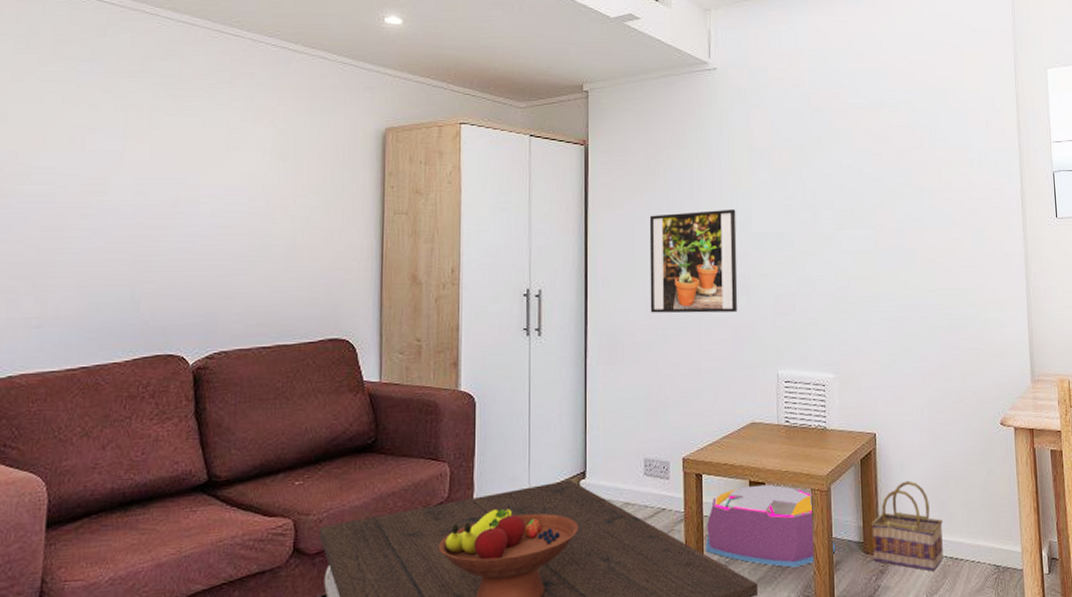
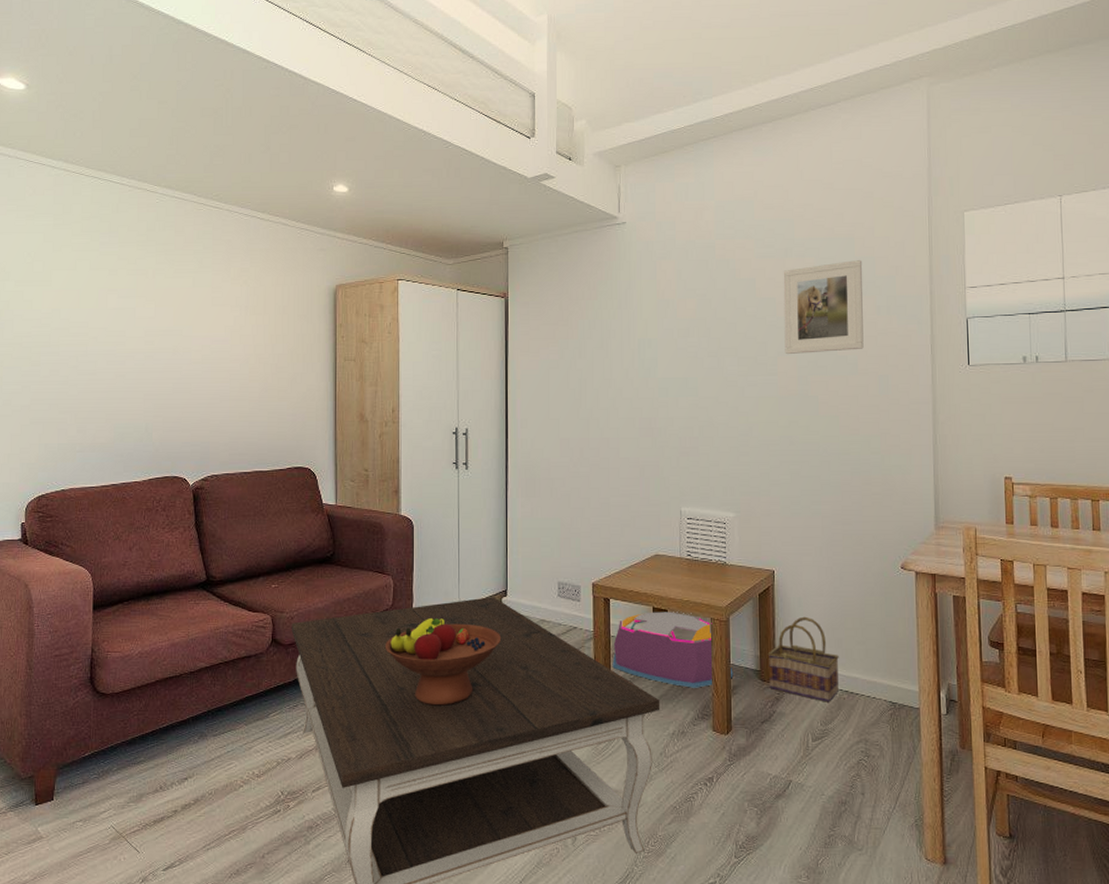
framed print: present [649,209,738,313] -> none [563,356,644,453]
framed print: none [878,112,958,208] -> present [783,259,864,355]

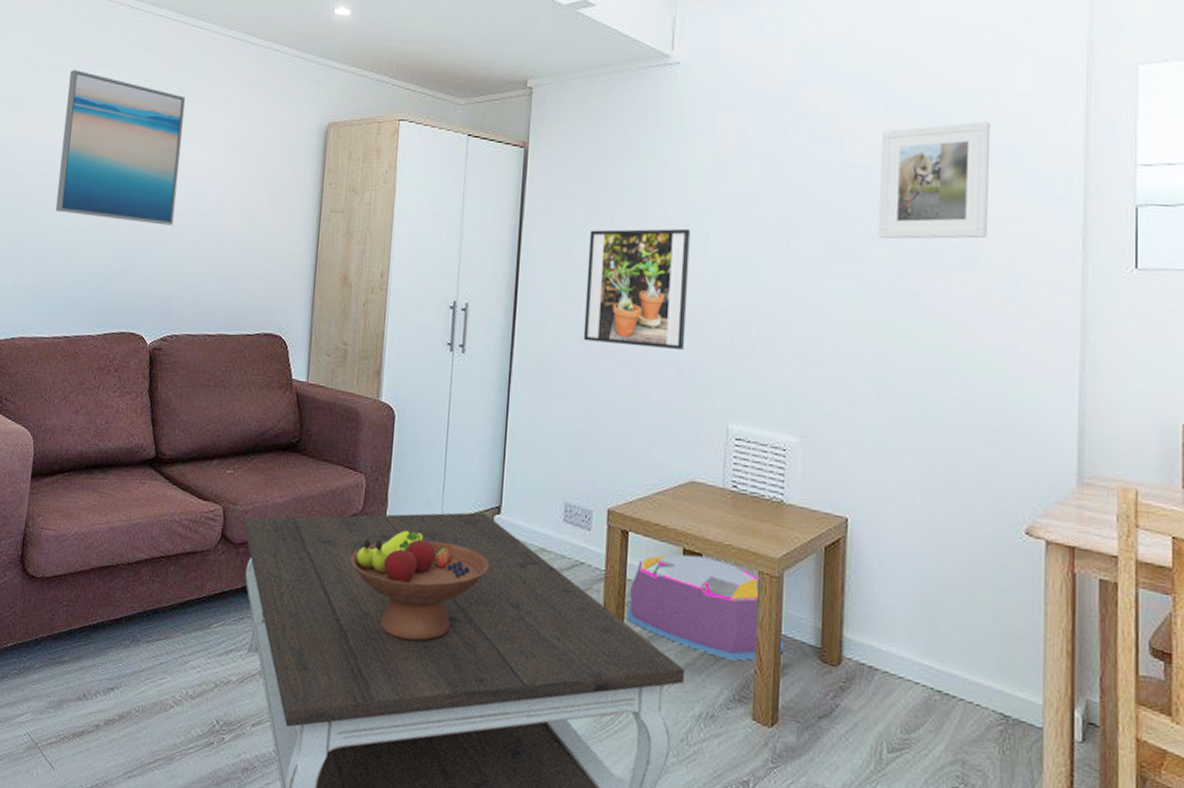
wall art: none [92,248,206,381] -> present [55,69,186,226]
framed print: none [563,356,644,453] -> present [583,228,691,350]
basket: present [767,616,839,702] -> none [832,583,931,703]

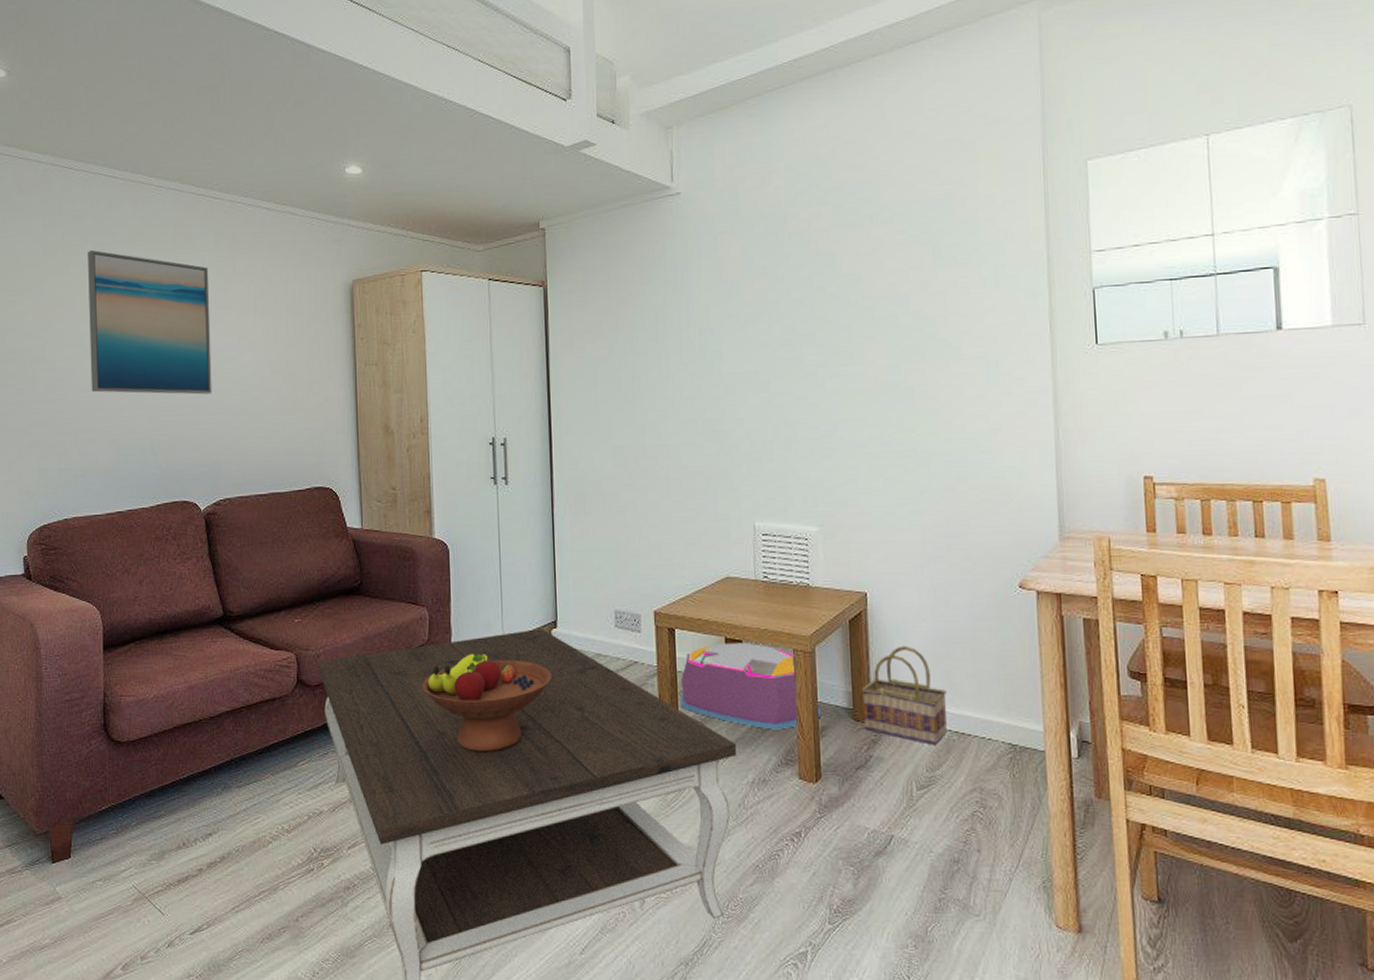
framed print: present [583,228,691,350] -> none [612,347,710,461]
basket: none [832,583,931,703] -> present [861,645,947,745]
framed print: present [878,121,991,239] -> none [868,223,968,340]

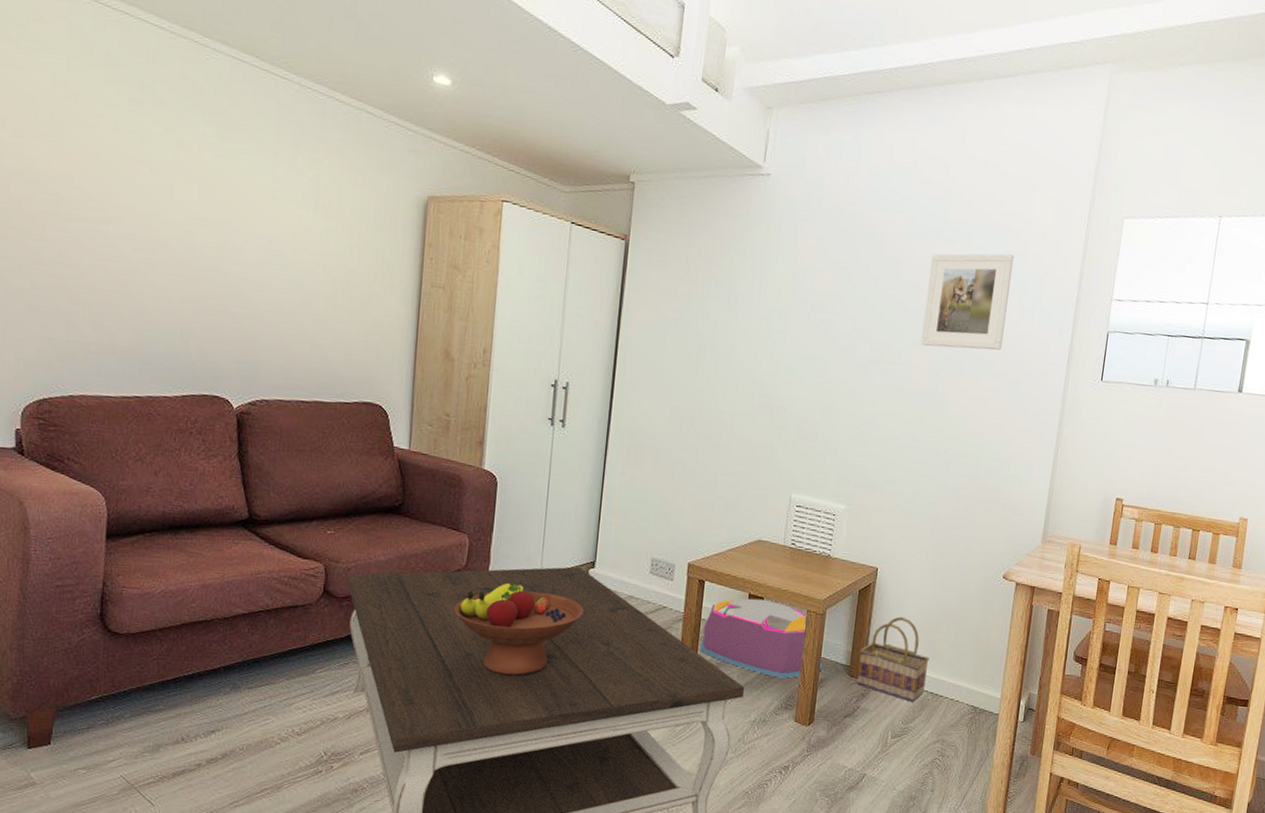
wall art: present [88,249,212,395] -> none [113,104,267,288]
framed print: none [868,223,968,340] -> present [921,253,1015,350]

